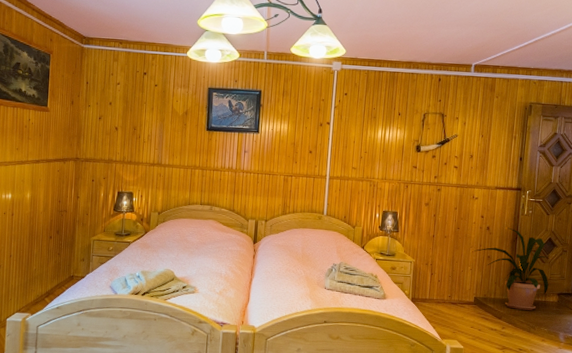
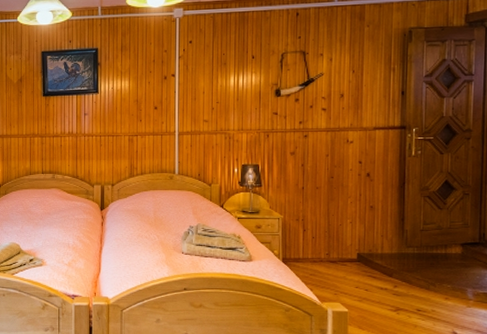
house plant: present [474,227,551,311] -> none [353,172,449,266]

